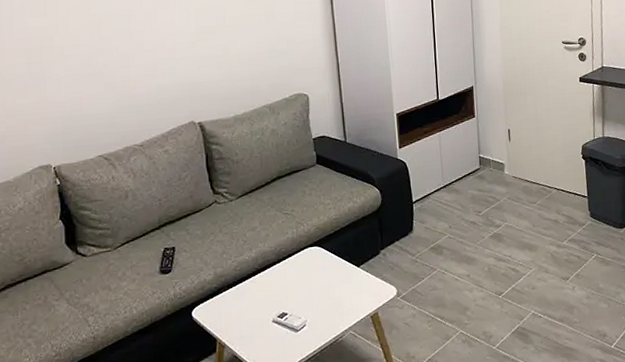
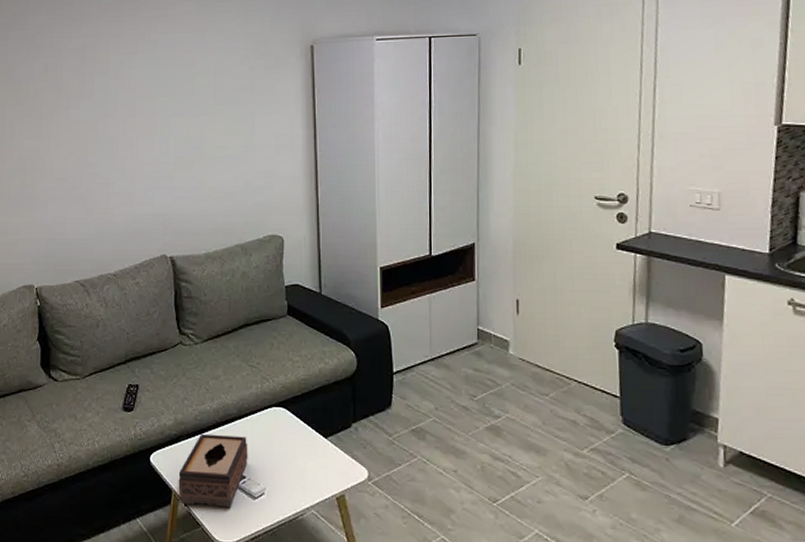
tissue box: none [222,278,289,349] -> present [178,433,248,508]

